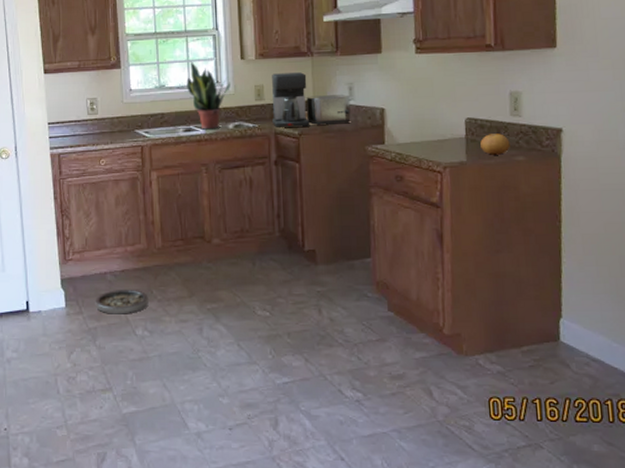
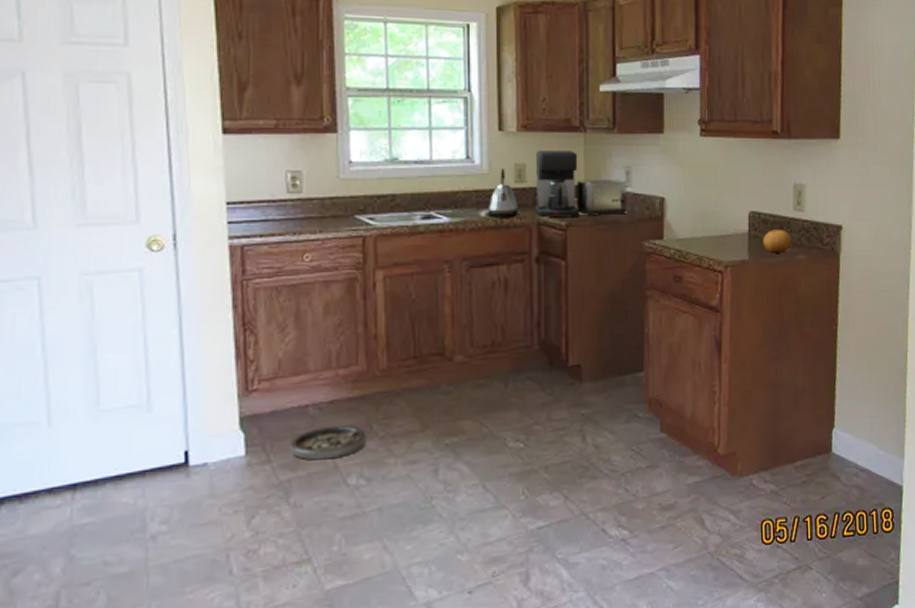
potted plant: present [186,61,230,130] -> none [427,129,484,217]
kettle: none [234,90,260,131] -> present [488,169,520,220]

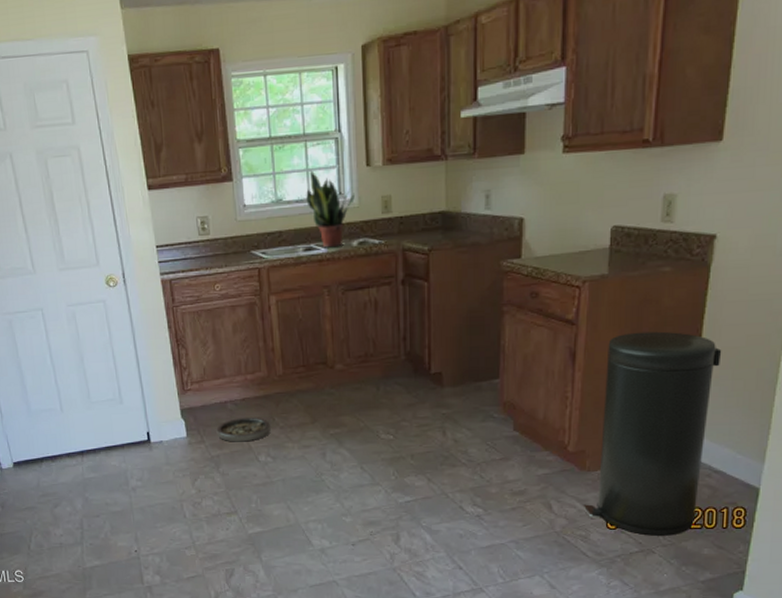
potted plant: none [427,129,484,217] -> present [306,170,355,248]
kettle: present [488,169,520,220] -> none [359,201,386,248]
coffee maker: present [535,150,580,218] -> none [400,179,442,244]
toaster: present [577,178,628,215] -> none [438,202,487,239]
pedal bin: none [736,320,857,549] -> present [583,331,722,536]
fruit: present [763,230,792,253] -> none [625,242,657,267]

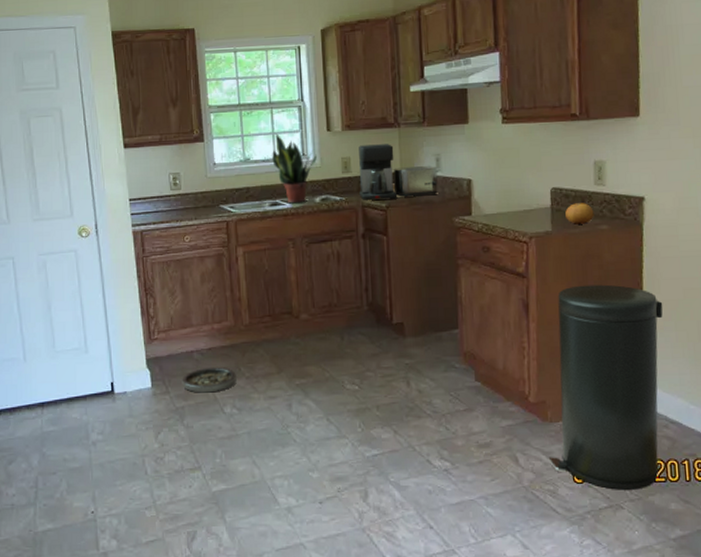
coffee maker: none [400,179,442,244] -> present [358,144,398,201]
toaster: none [438,202,487,239] -> present [394,165,438,197]
fruit: none [625,242,657,267] -> present [565,203,594,224]

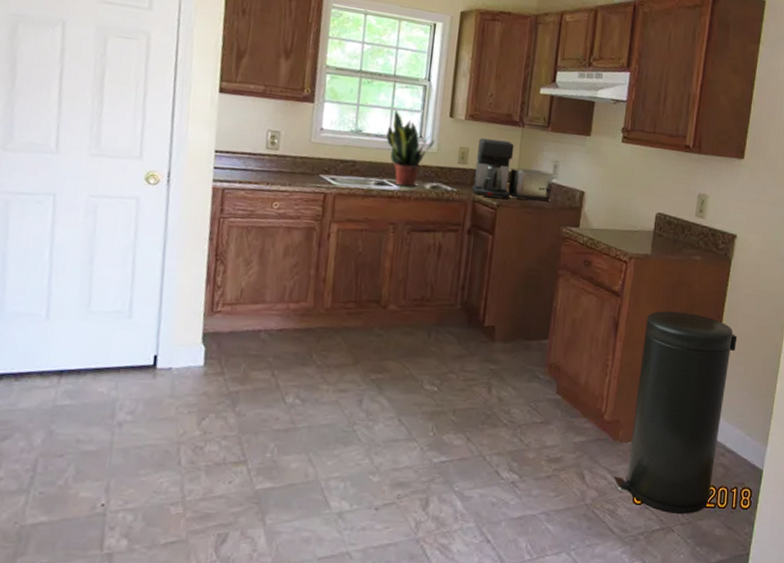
pet bowl: present [182,367,237,393] -> none [241,350,306,379]
fruit: present [565,203,594,224] -> none [665,231,691,252]

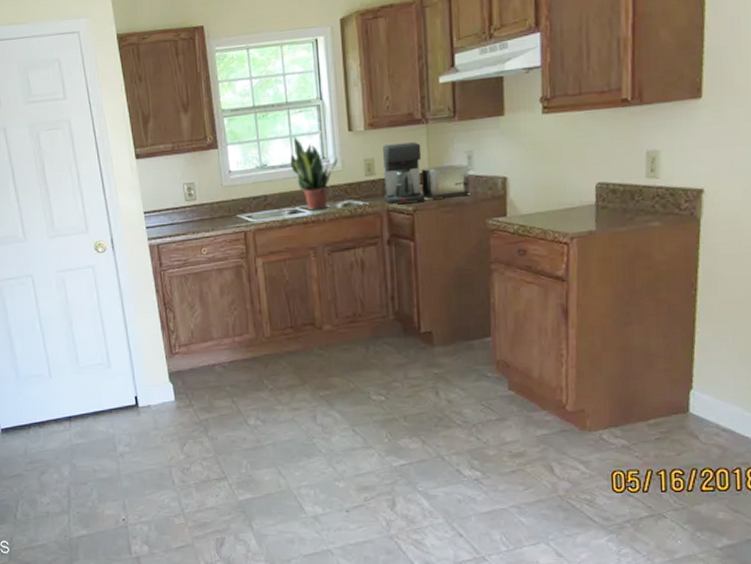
pedal bin: present [613,310,738,514] -> none [586,286,720,499]

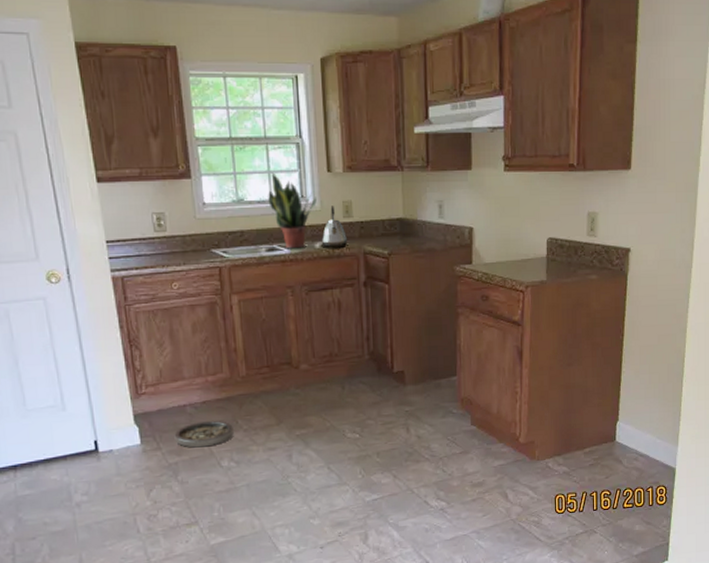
pet bowl: none [205,379,260,406] -> present [174,420,234,448]
kettle: none [343,164,371,210] -> present [321,206,348,250]
coffee maker: present [383,142,426,205] -> none [360,188,400,248]
toaster: present [421,163,470,199] -> none [396,211,441,244]

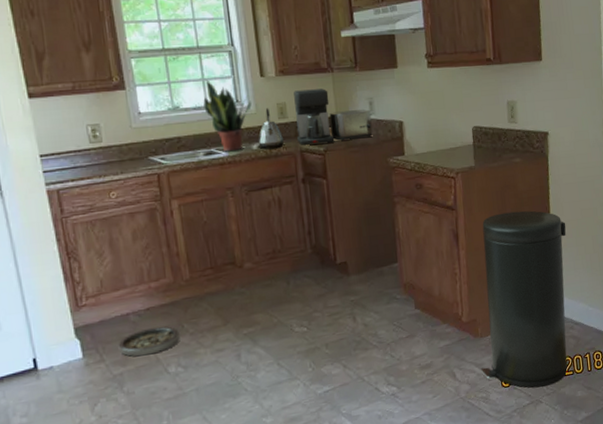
coffee maker: none [360,188,400,248] -> present [294,89,335,146]
toaster: none [396,211,441,244] -> present [329,108,373,141]
pedal bin: none [534,331,640,517] -> present [480,210,568,388]

